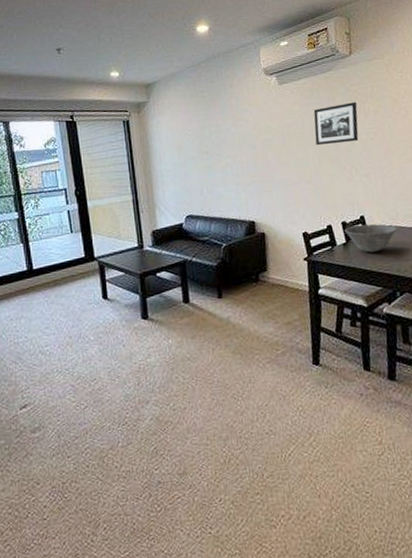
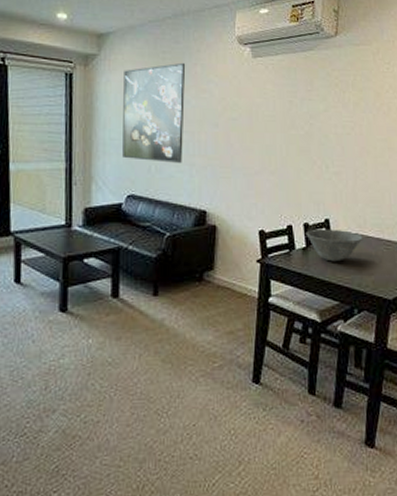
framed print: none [171,98,229,186] -> present [122,62,186,163]
picture frame: present [313,102,359,146] -> none [286,89,337,134]

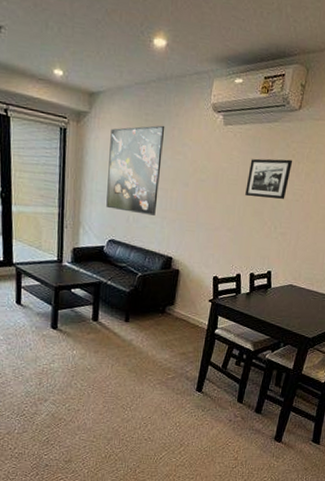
picture frame: none [286,89,337,134] -> present [245,158,293,199]
bowl: present [306,229,363,262] -> none [251,278,297,306]

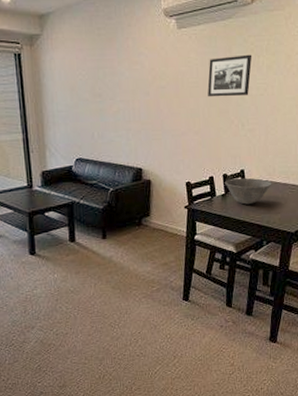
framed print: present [106,125,165,216] -> none [65,37,120,129]
bowl: none [251,278,297,306] -> present [225,177,272,205]

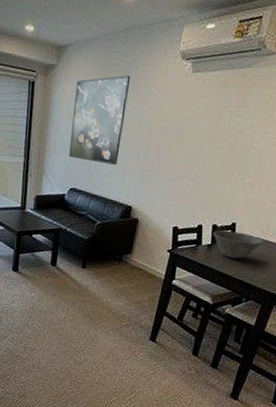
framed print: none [65,37,120,129] -> present [69,75,131,165]
picture frame: present [207,54,252,97] -> none [211,106,267,148]

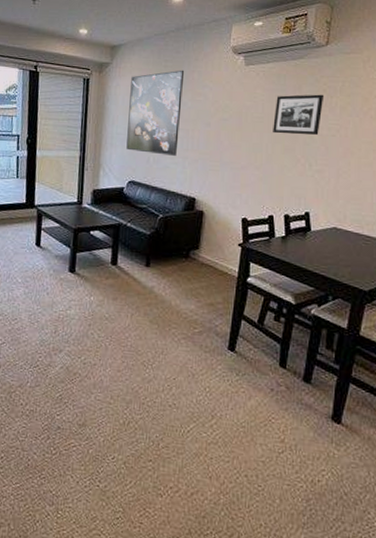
picture frame: none [211,106,267,148] -> present [273,94,325,135]
bowl: present [213,230,263,259] -> none [286,220,342,252]

